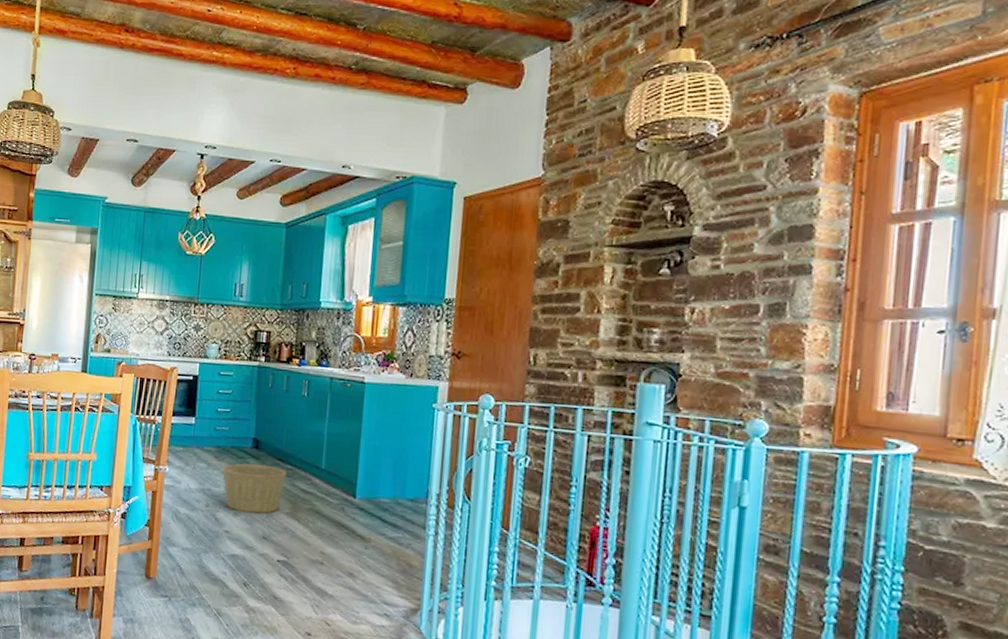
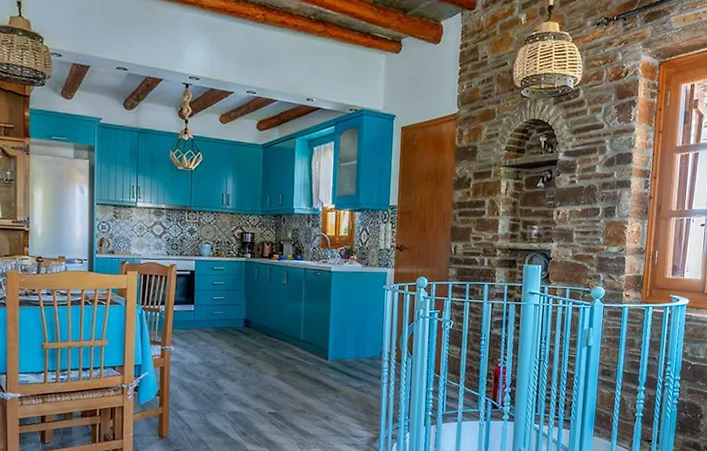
basket: present [223,463,287,514] -> none [220,340,274,378]

